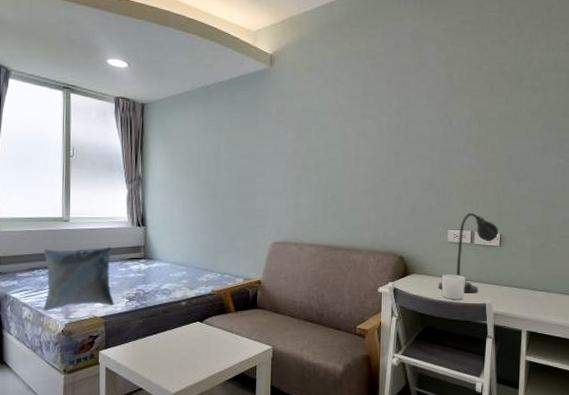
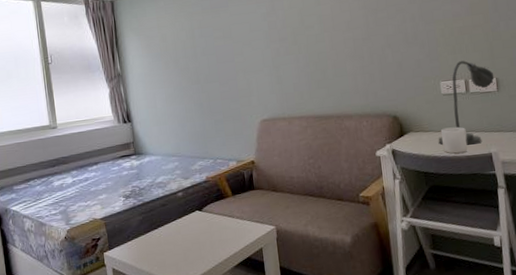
pillow: present [43,247,114,312] -> none [36,148,112,221]

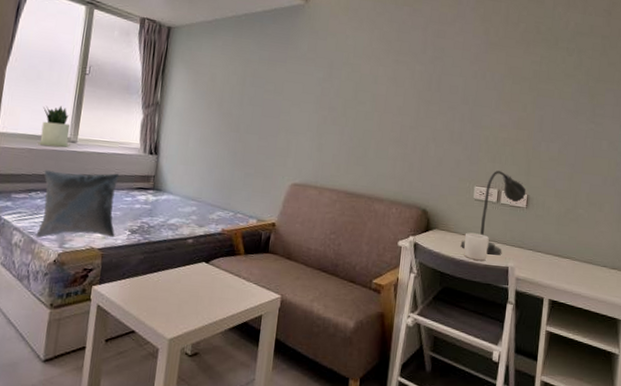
planter: none [20,98,52,138] -> present [37,106,71,148]
pillow: none [36,148,112,221] -> present [35,170,120,239]

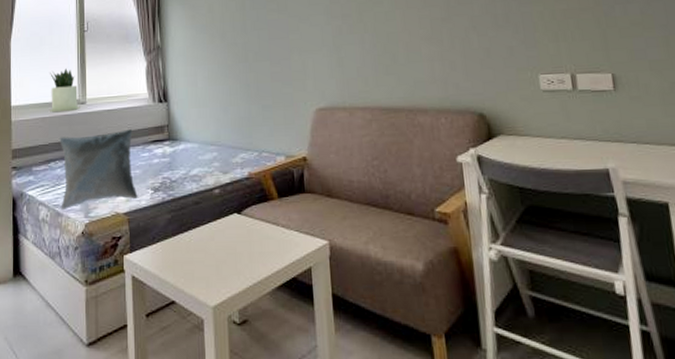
desk lamp: present [460,170,527,255] -> none [536,50,611,156]
mug: present [463,232,489,261] -> none [539,132,576,166]

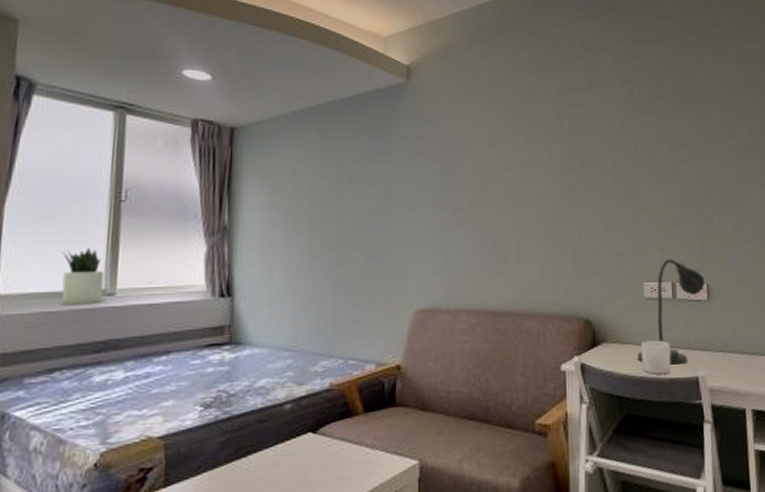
pillow: present [59,129,138,211] -> none [64,330,181,437]
desk lamp: none [536,50,611,156] -> present [637,259,706,365]
mug: none [539,132,576,166] -> present [640,340,671,375]

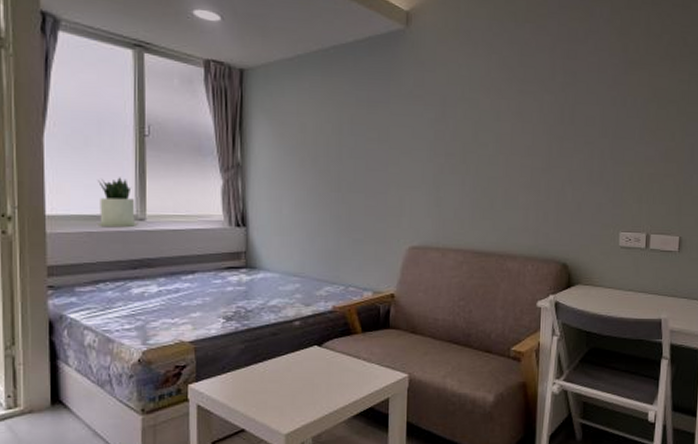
desk lamp: present [637,259,706,365] -> none [607,212,678,307]
mug: present [640,340,671,375] -> none [610,285,639,315]

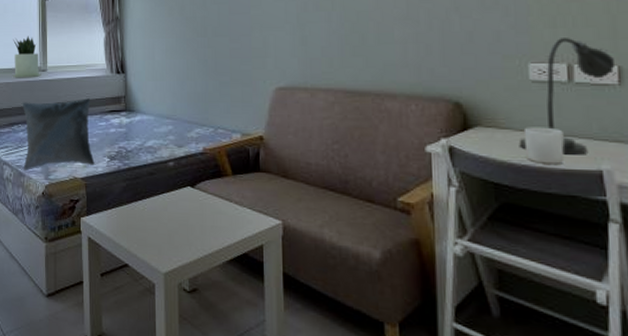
pillow: none [111,253,207,337] -> present [22,98,95,172]
desk lamp: none [607,212,678,307] -> present [518,38,616,155]
mug: none [610,285,639,315] -> present [523,127,565,164]

